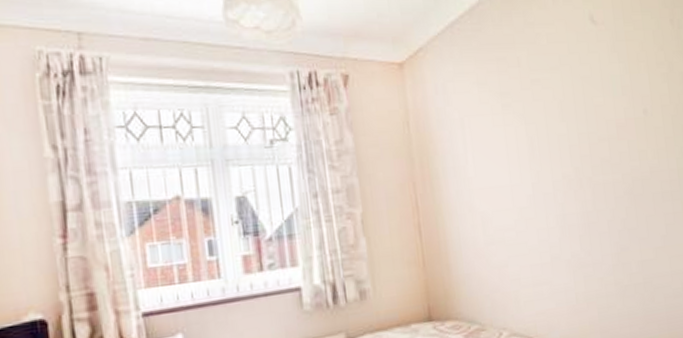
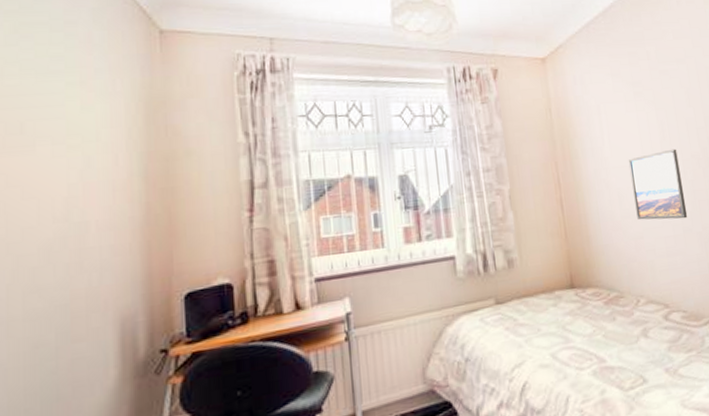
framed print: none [493,168,556,247] -> present [628,149,688,220]

